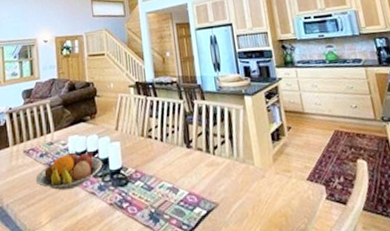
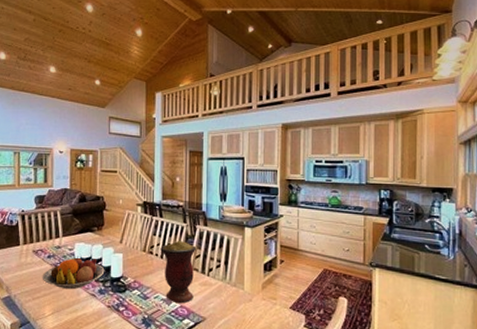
vase: none [159,119,202,191] -> present [160,241,197,304]

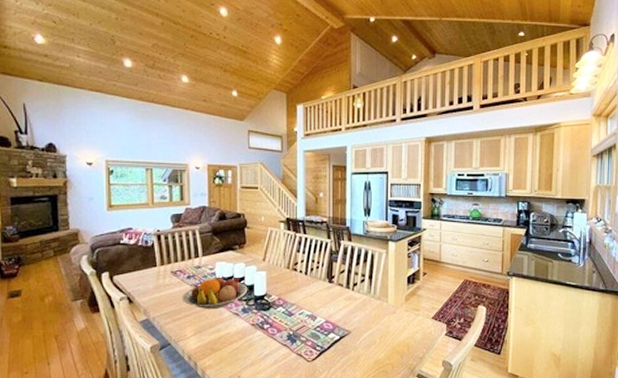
vase: present [160,241,197,304] -> none [304,257,341,319]

